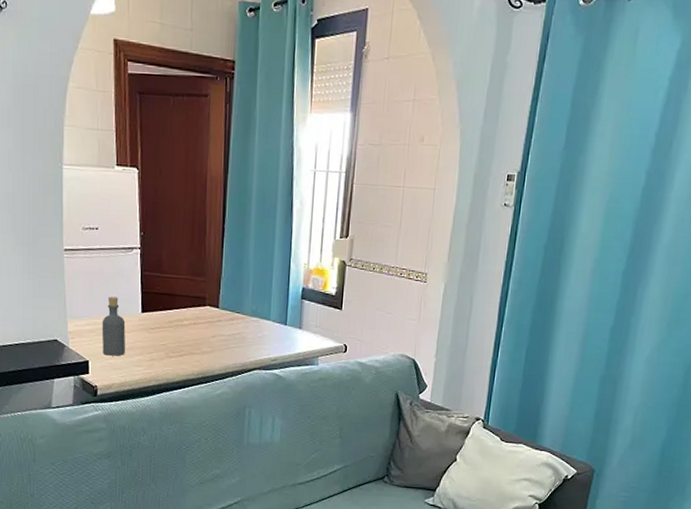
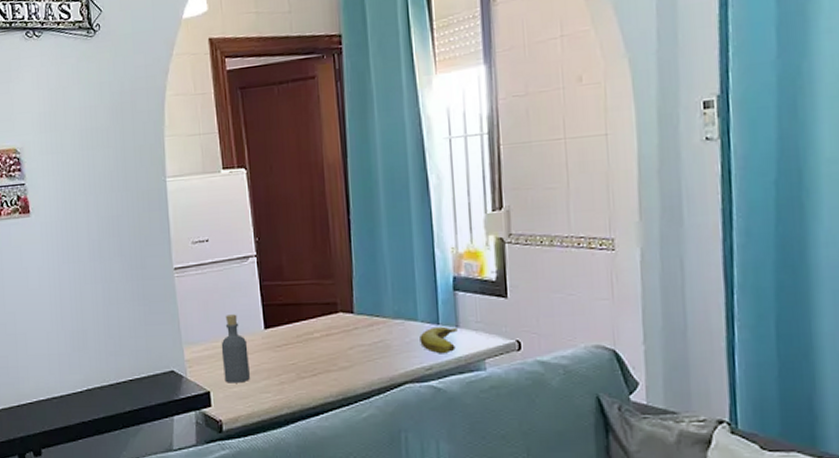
banana: none [270,326,300,349] -> present [419,326,458,354]

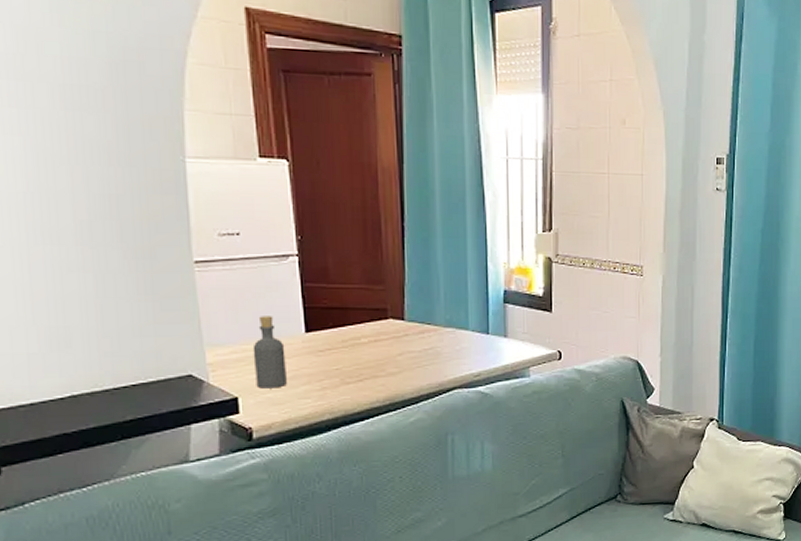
banana: present [419,326,458,354] -> none [470,336,506,362]

